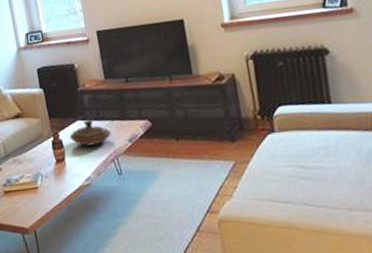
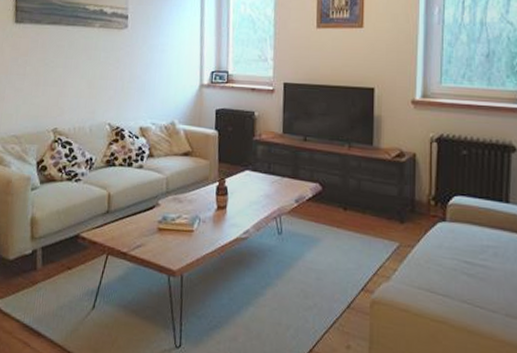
decorative bowl: present [69,119,112,147] -> none [236,171,280,199]

